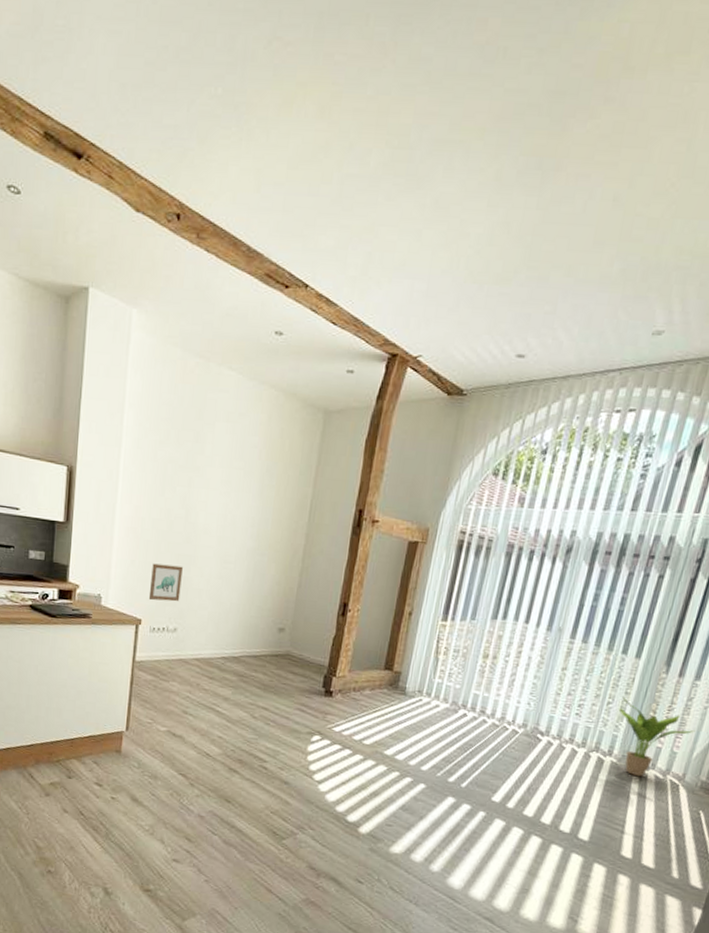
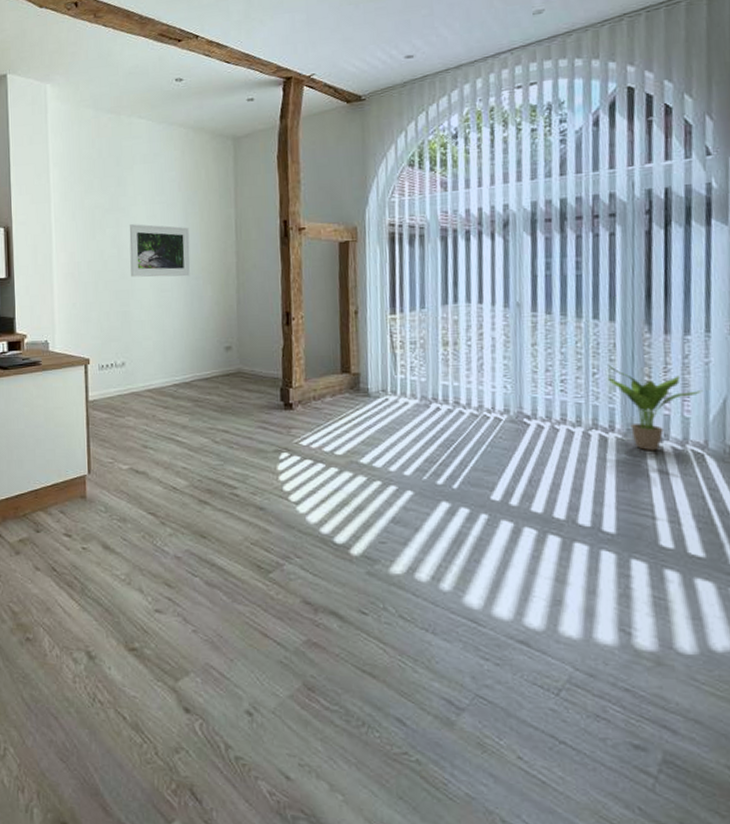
wall art: present [148,563,183,602] -> none [93,301,124,338]
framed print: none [196,486,263,552] -> present [129,224,191,277]

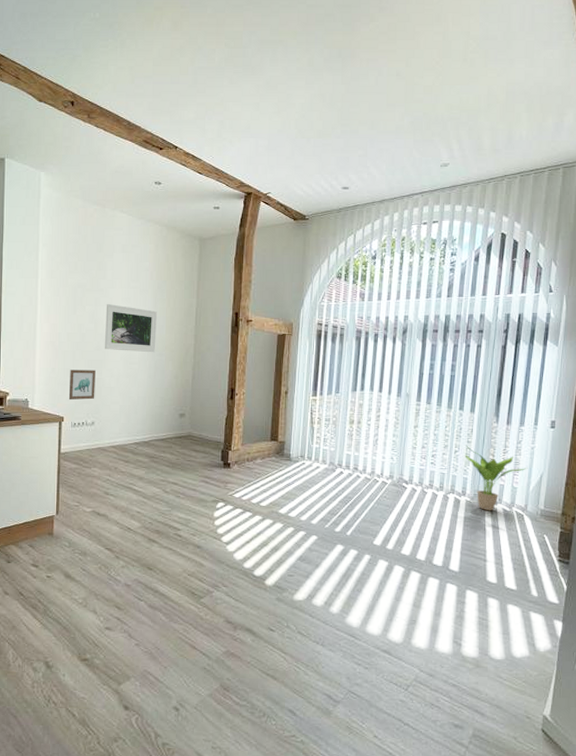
wall art: none [93,301,124,338] -> present [68,369,96,400]

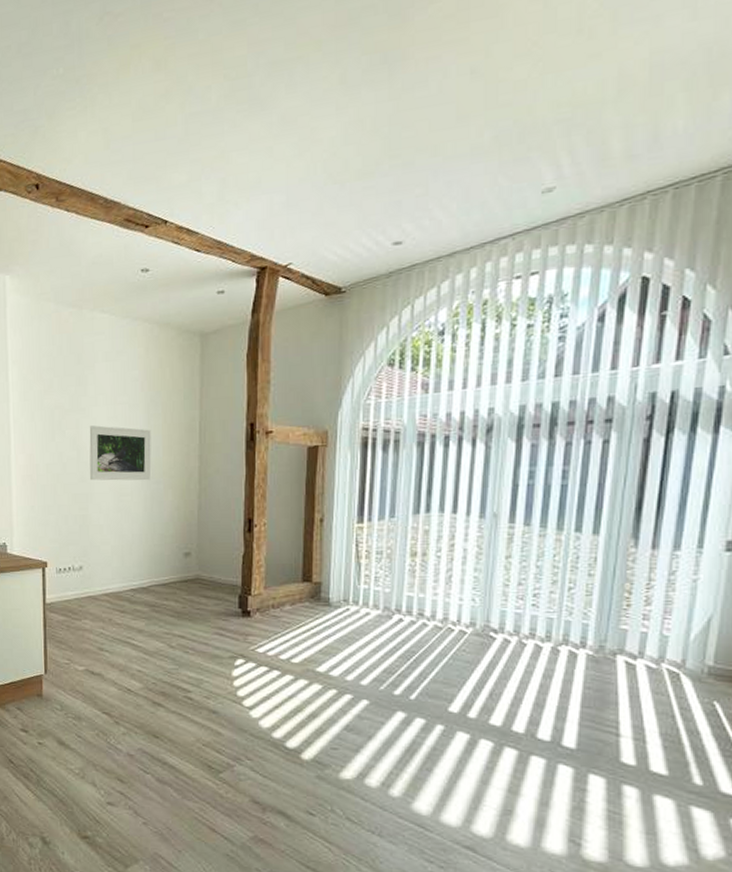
wall art: present [68,369,96,400] -> none [51,505,82,541]
potted plant: present [464,445,528,511] -> none [584,579,687,669]

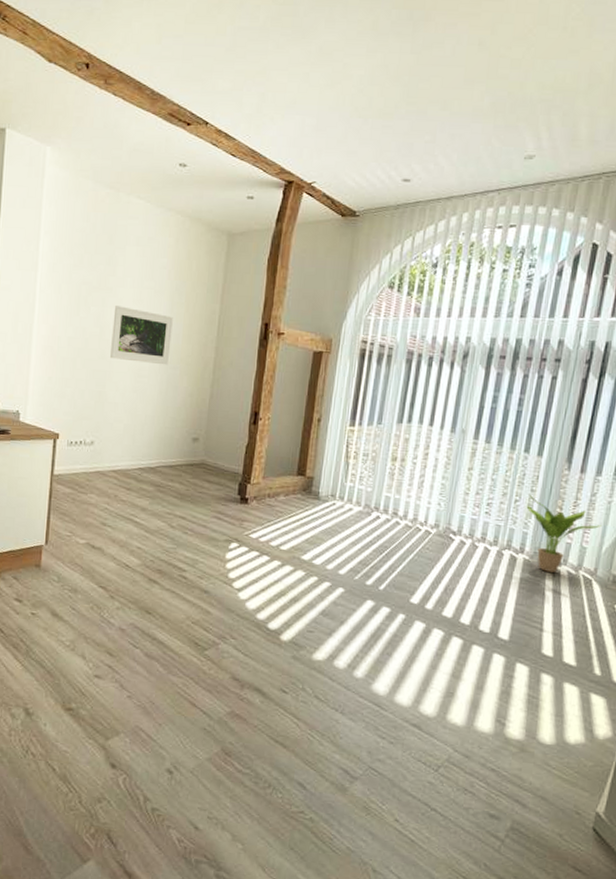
potted plant: none [584,579,687,669] -> present [526,494,602,574]

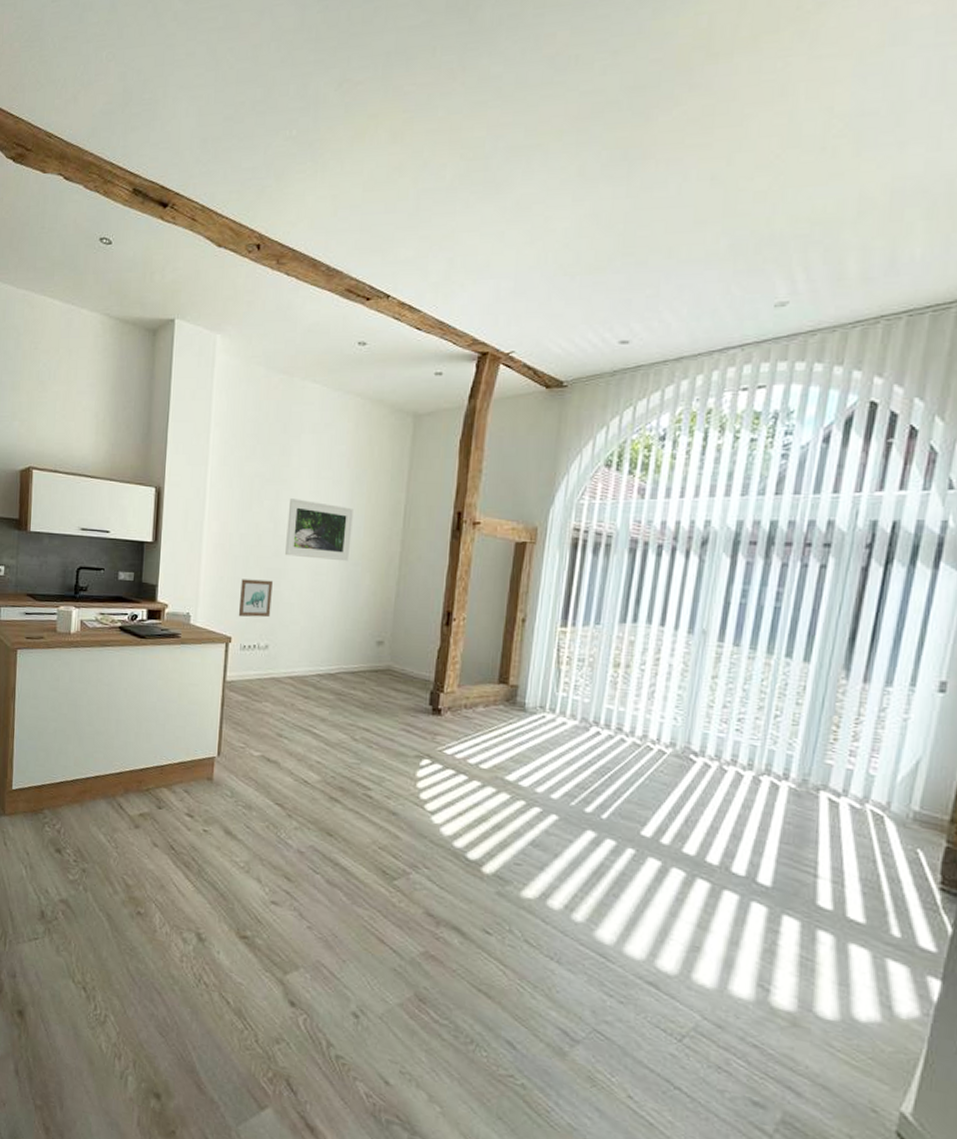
wall art: none [65,379,98,416] -> present [238,579,273,618]
potted plant: present [526,494,602,574] -> none [790,708,895,807]

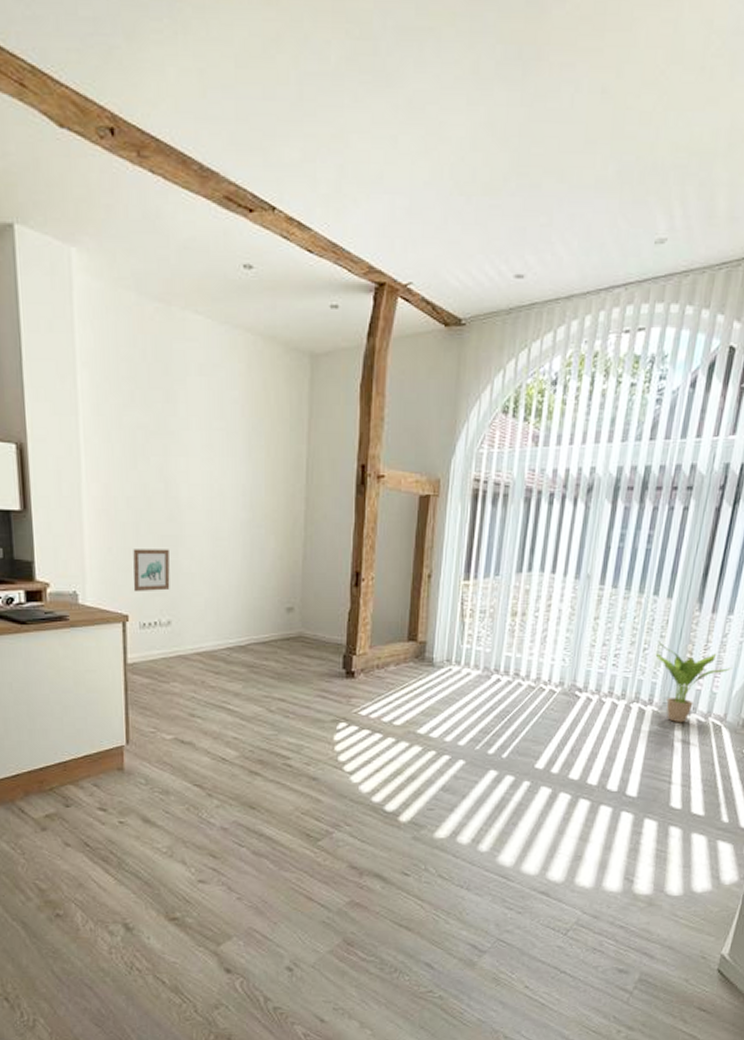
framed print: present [285,498,353,562] -> none [179,454,252,524]
potted plant: none [790,708,895,807] -> present [655,640,733,723]

